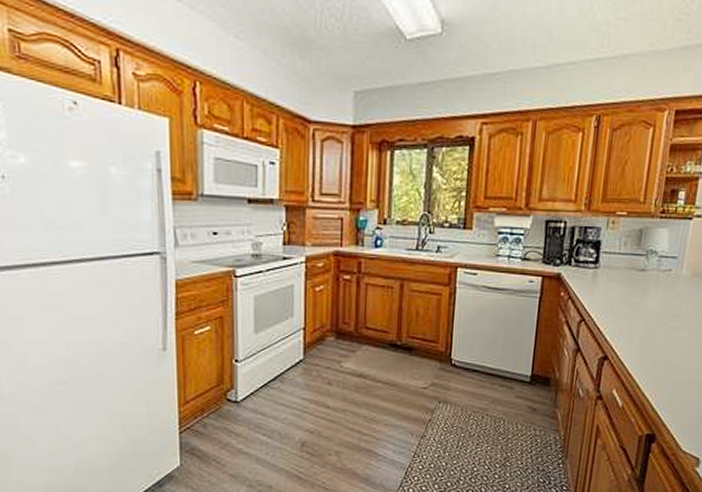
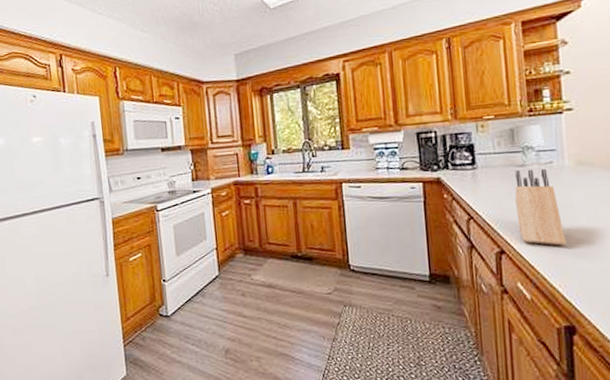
knife block: none [625,275,668,356] -> present [515,168,567,246]

